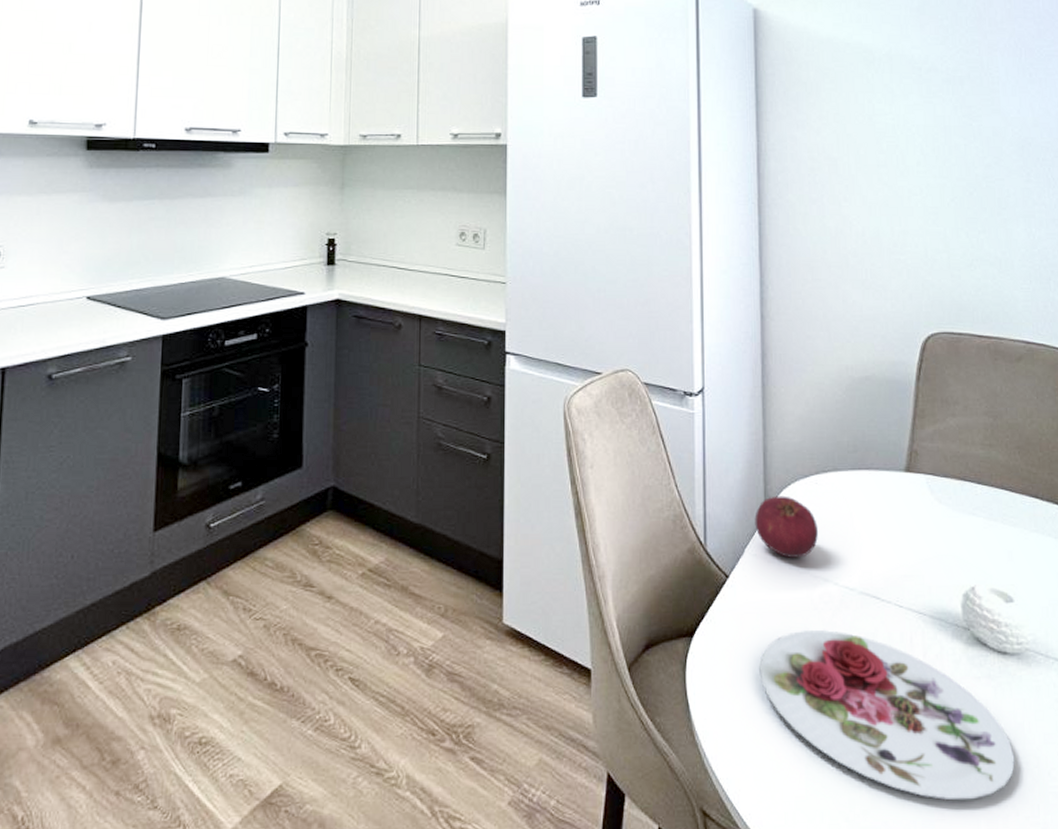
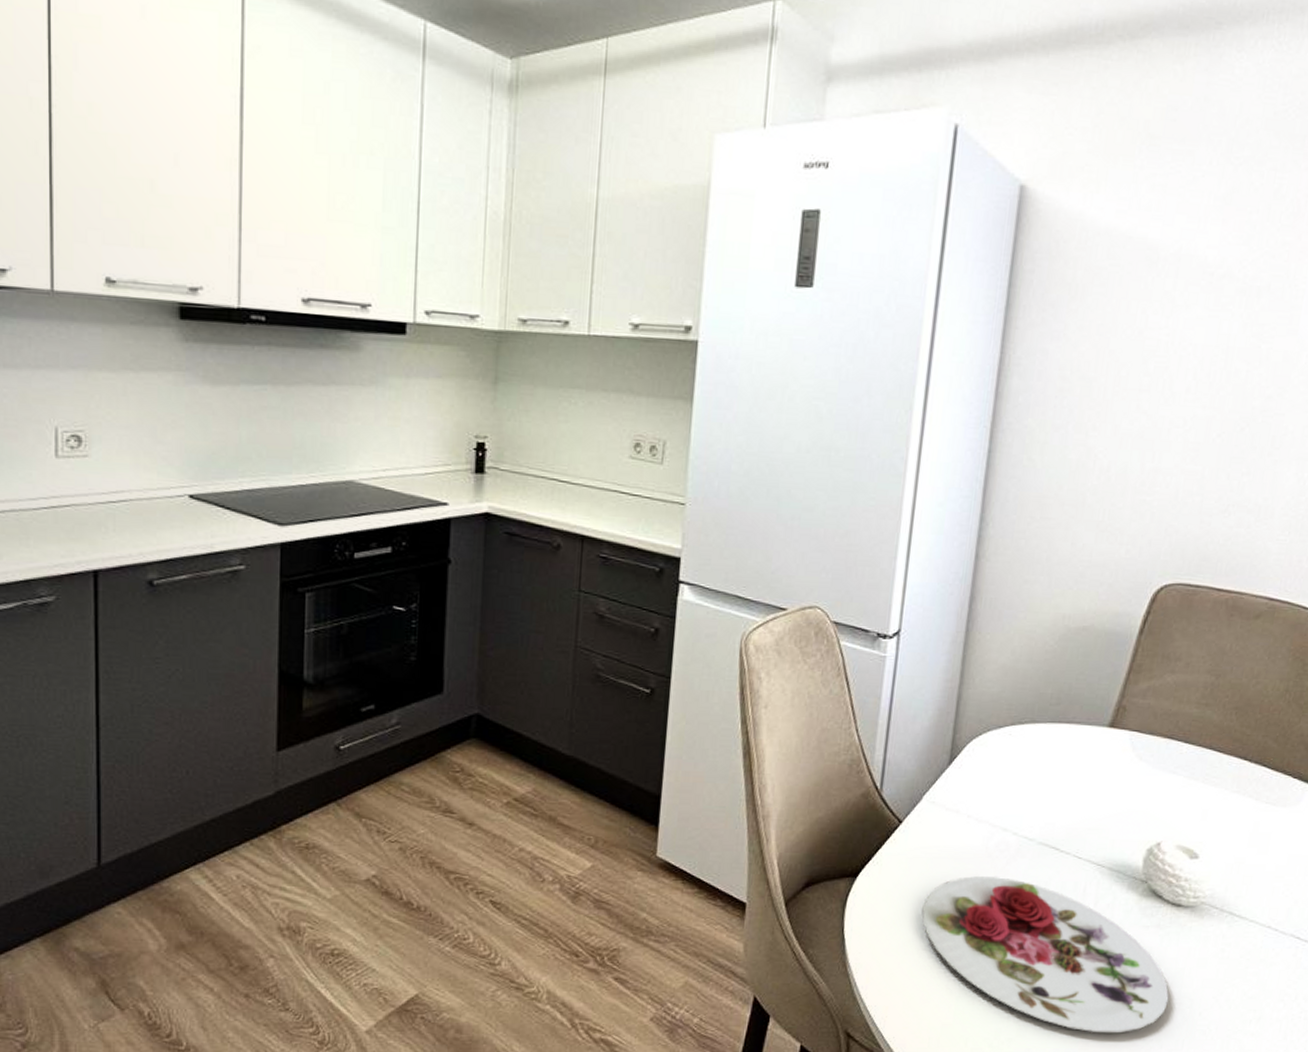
fruit: present [754,496,818,558] -> none [937,745,1005,807]

